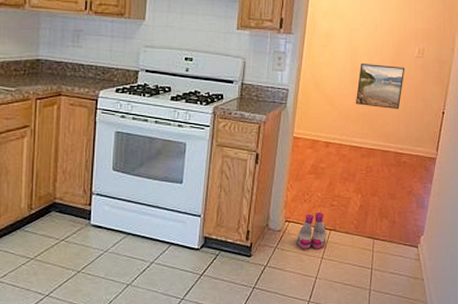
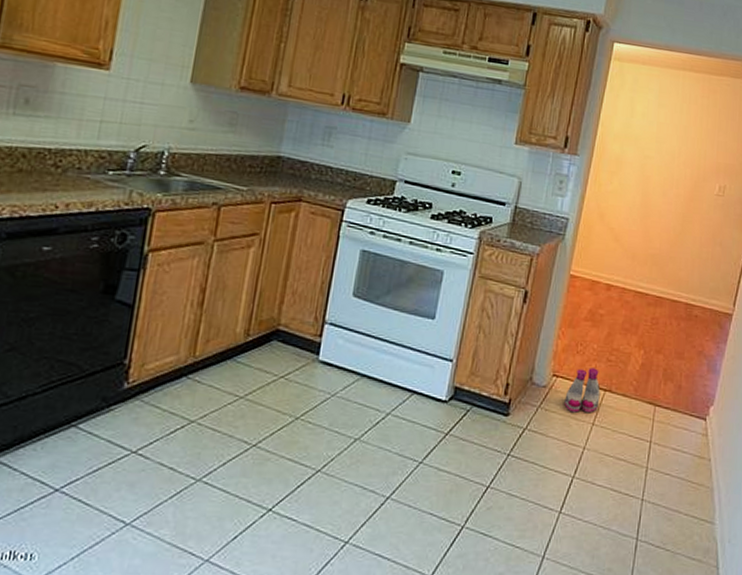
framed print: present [355,62,405,110] -> none [644,195,703,254]

